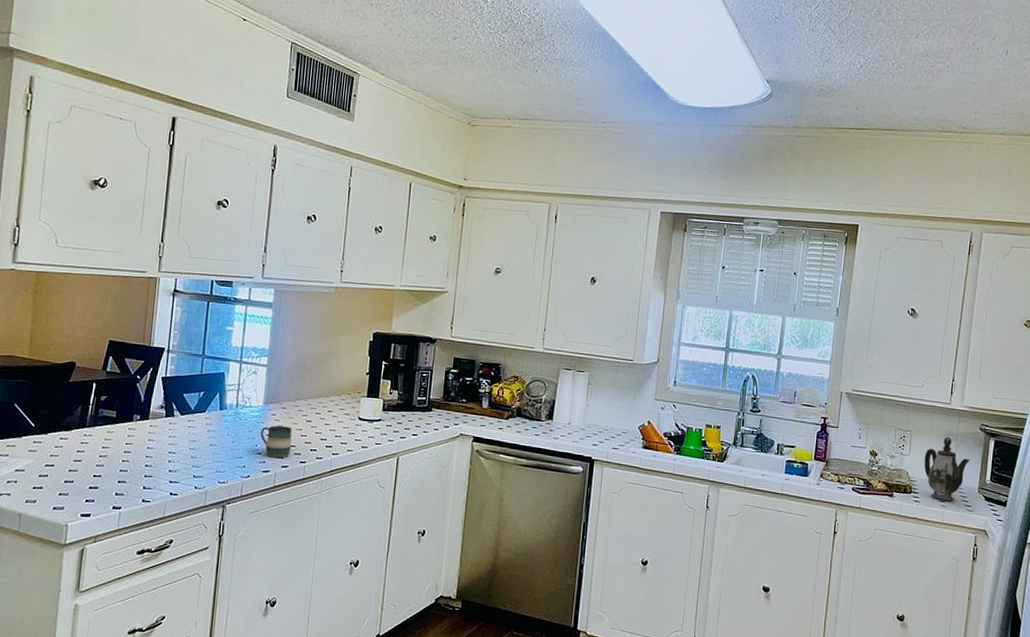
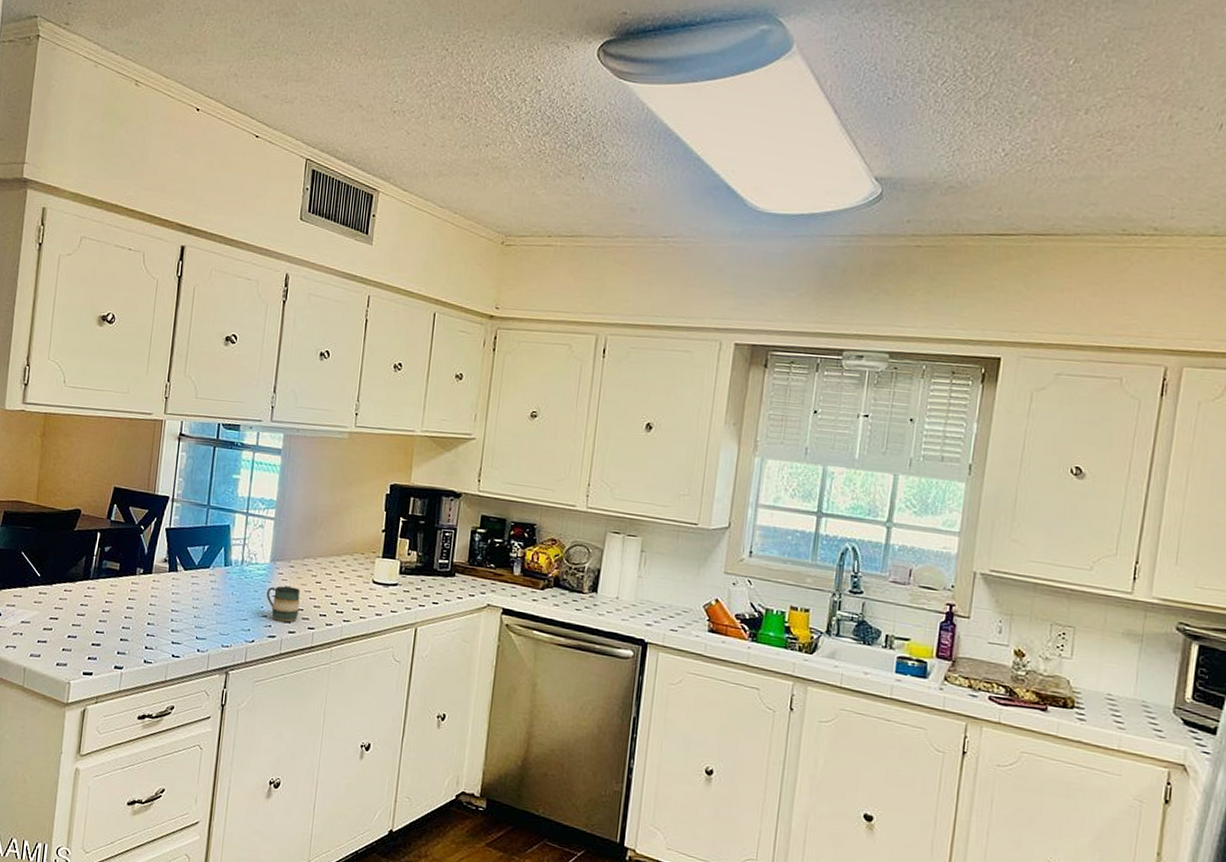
teapot: present [924,436,971,502] -> none [1092,636,1162,723]

